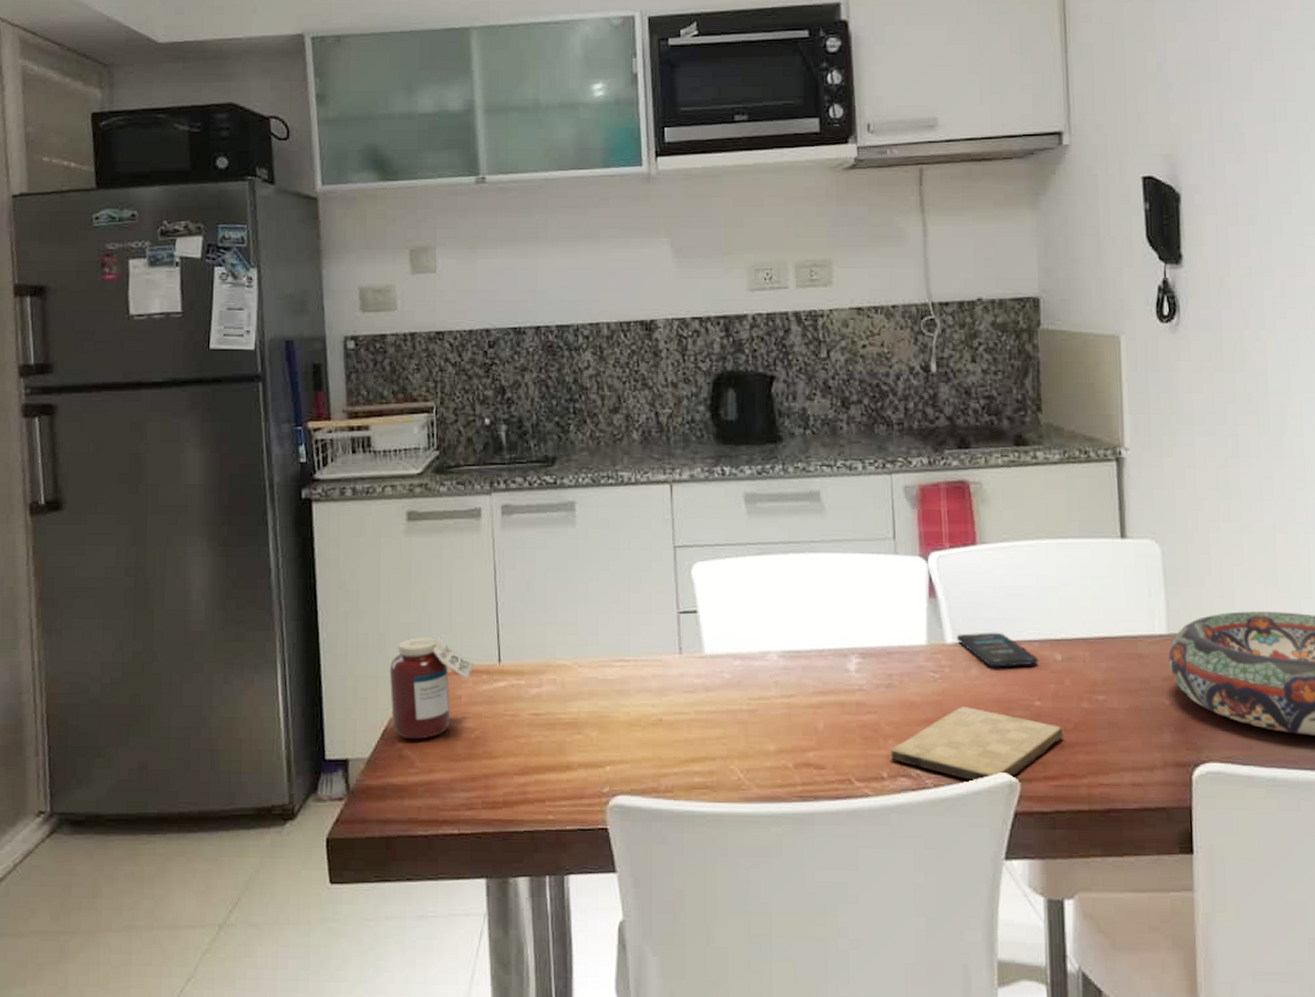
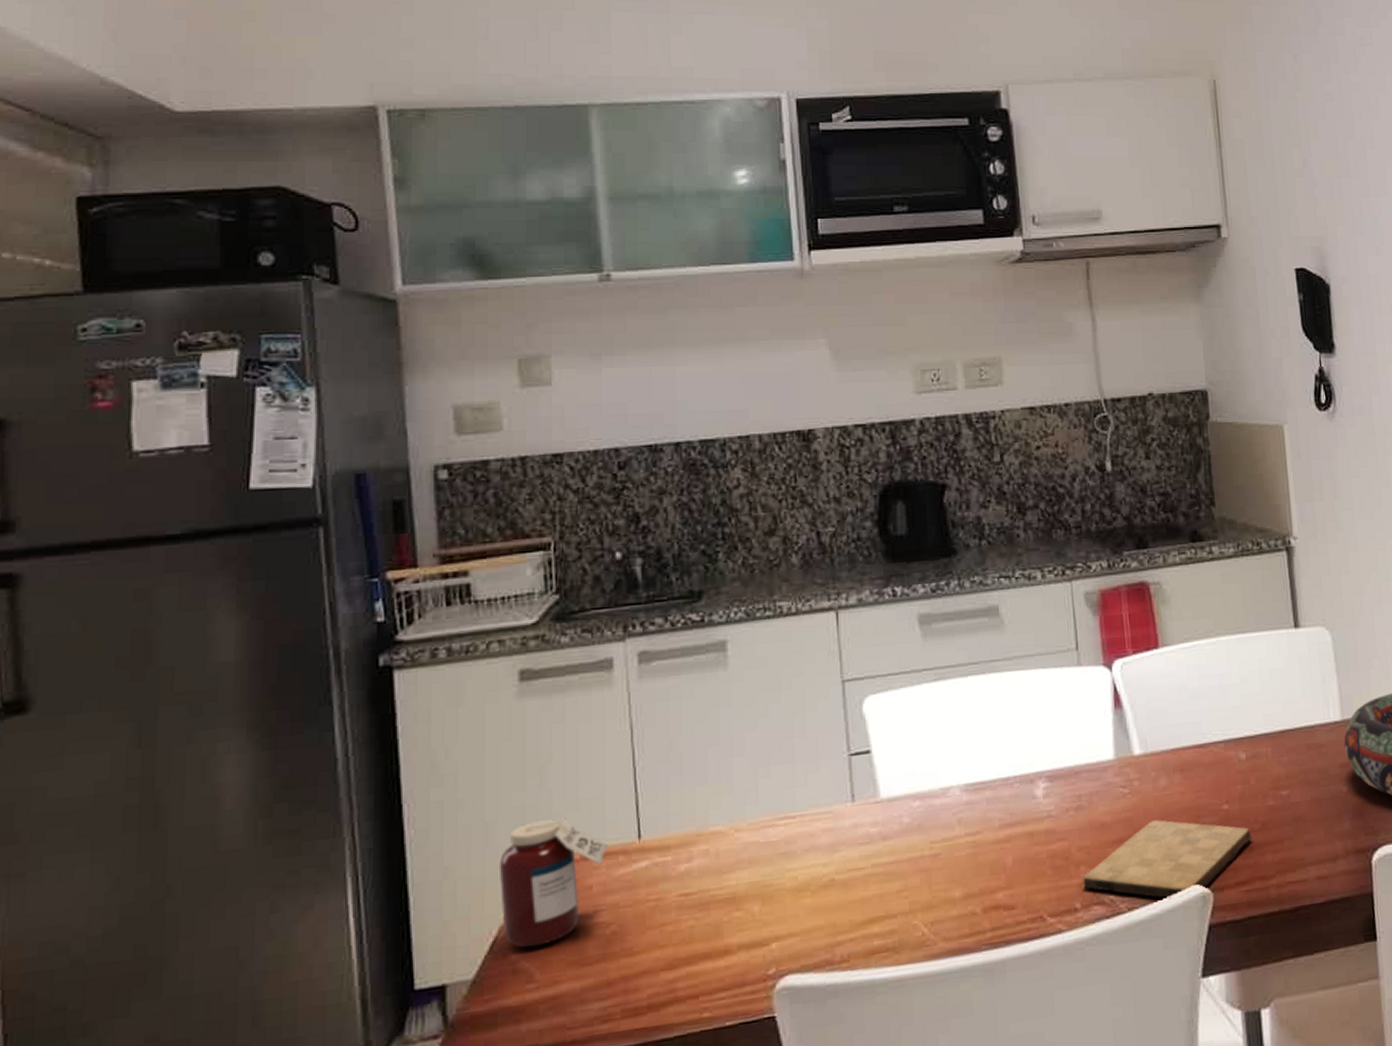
smartphone: present [957,632,1038,667] -> none [1144,737,1224,775]

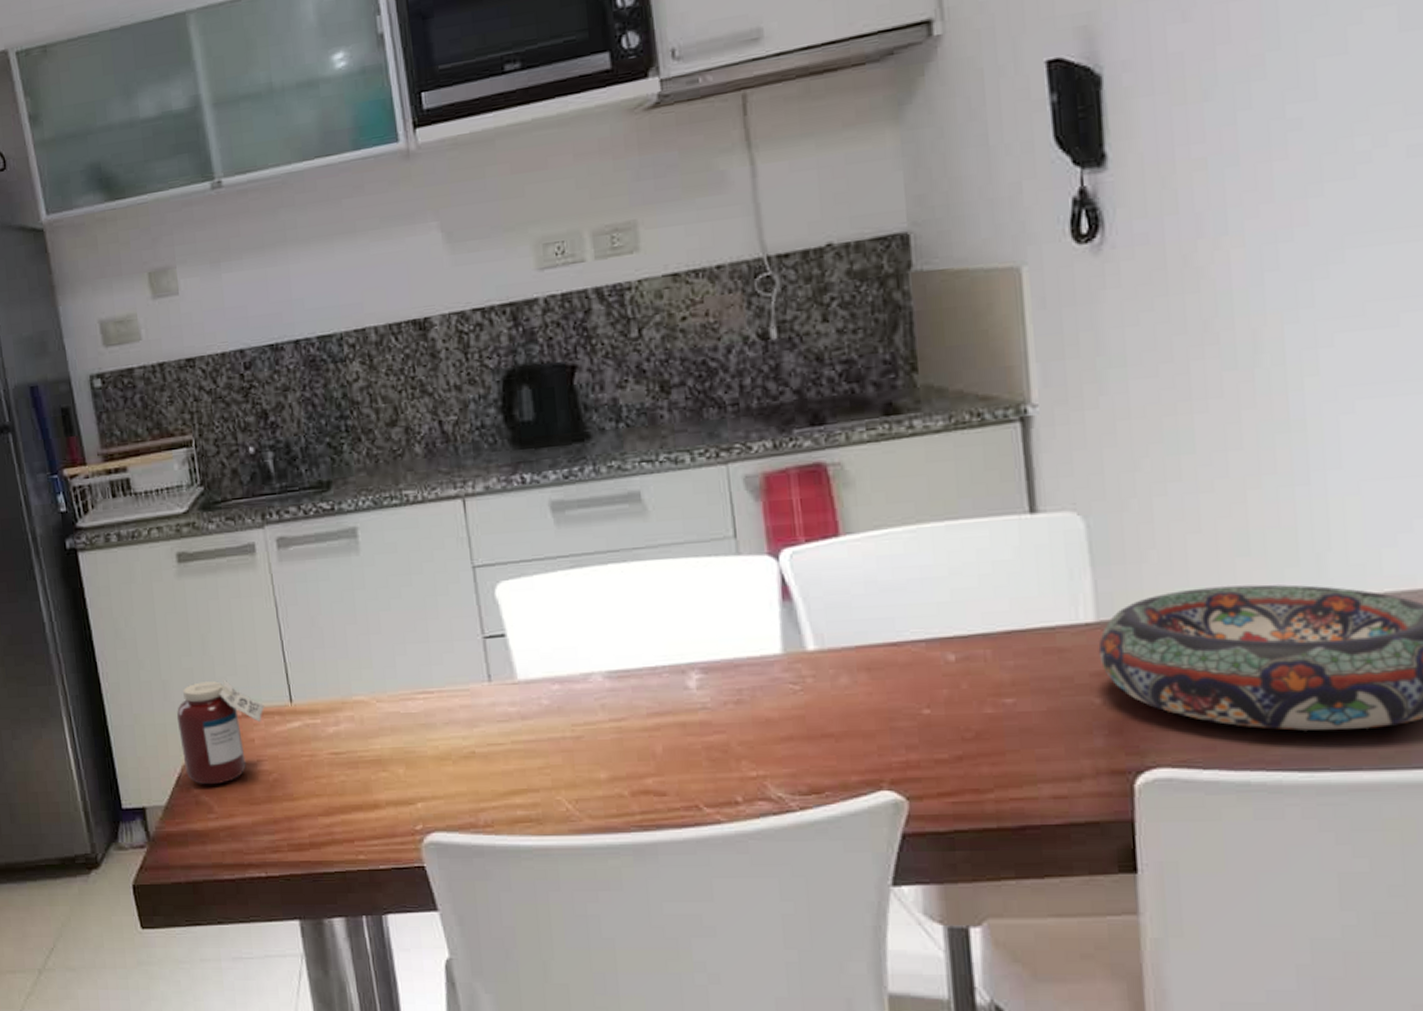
cutting board: present [1083,820,1252,899] -> none [744,720,962,802]

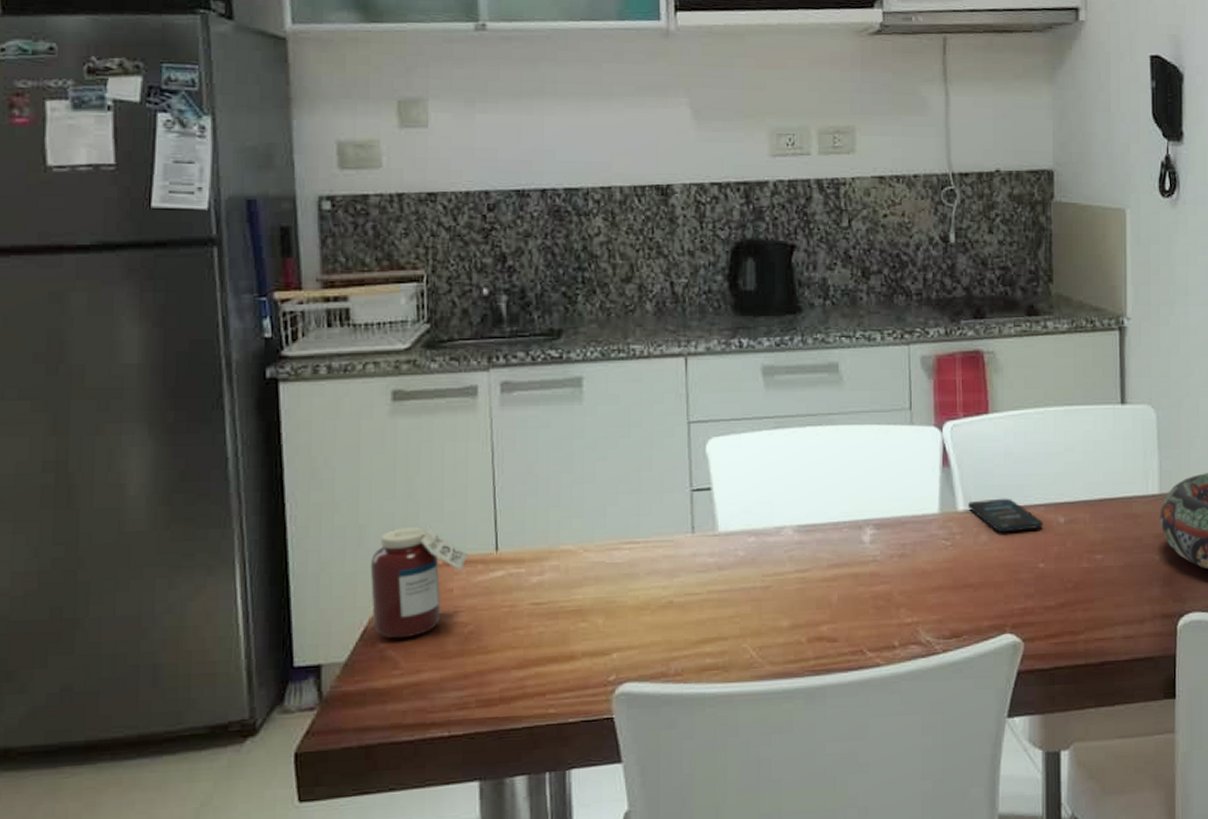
smartphone: none [820,634,925,674] -> present [968,498,1043,533]

